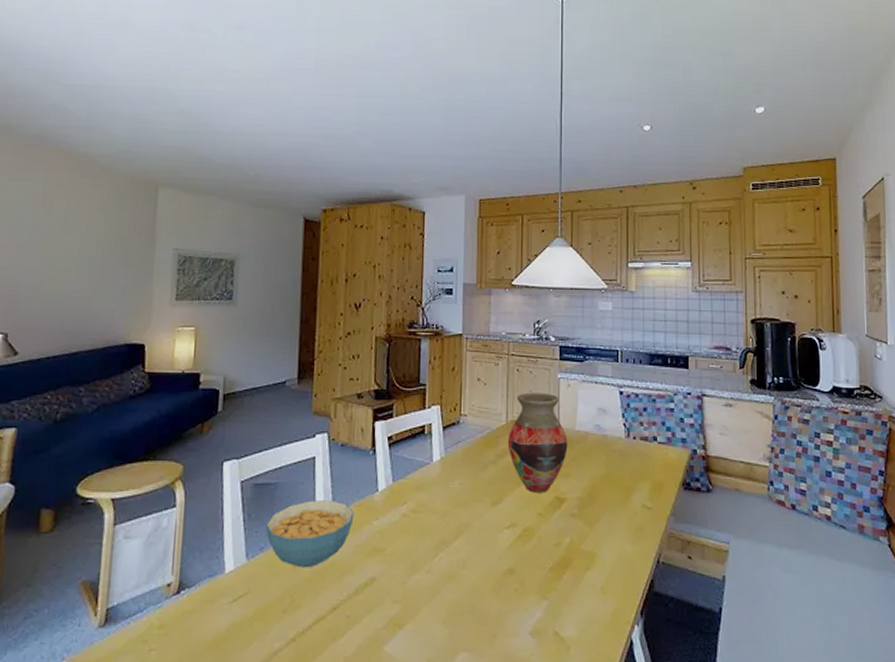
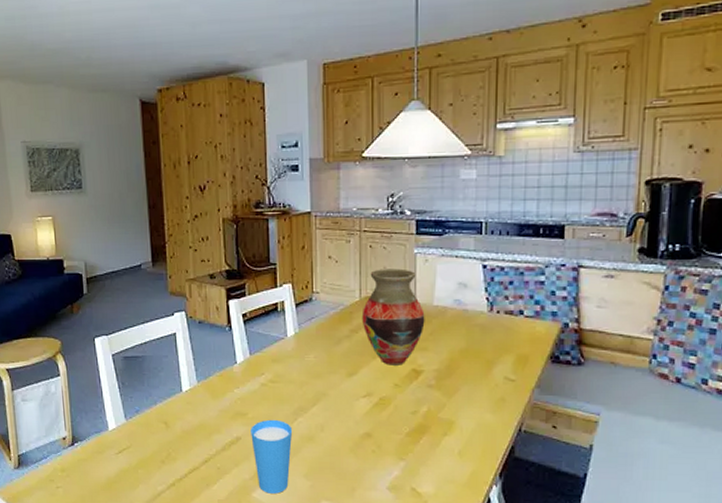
cereal bowl: present [265,500,354,568] -> none [138,371,216,428]
cup: none [387,555,433,646] -> present [250,419,293,494]

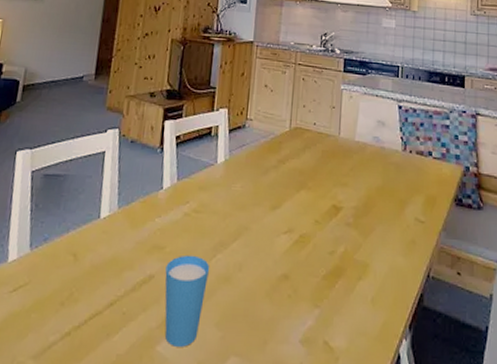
vase: present [361,268,425,365] -> none [289,101,347,201]

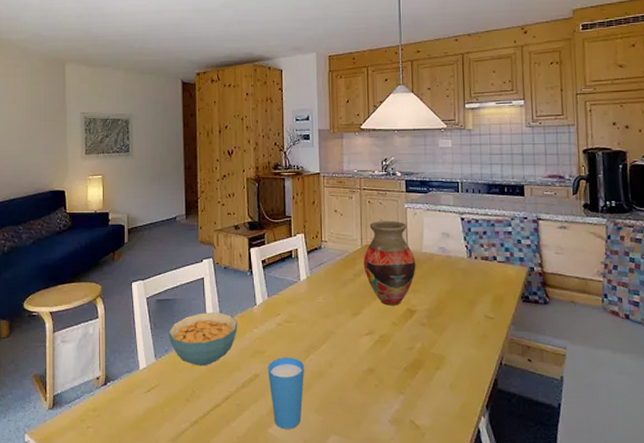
cereal bowl: none [51,194,138,262] -> present [168,313,238,366]
vase: none [289,101,347,201] -> present [363,221,416,306]

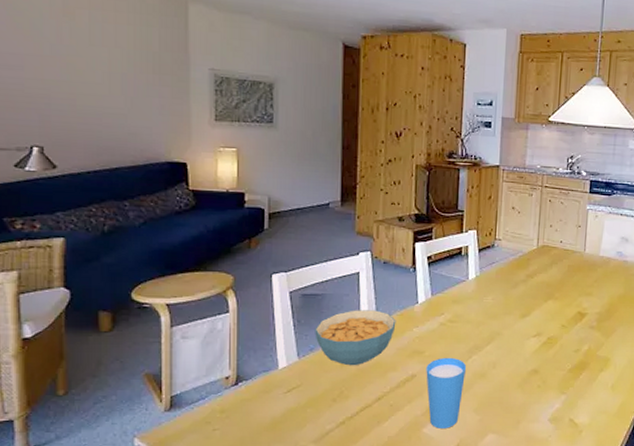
vase: present [363,221,416,306] -> none [537,221,592,308]

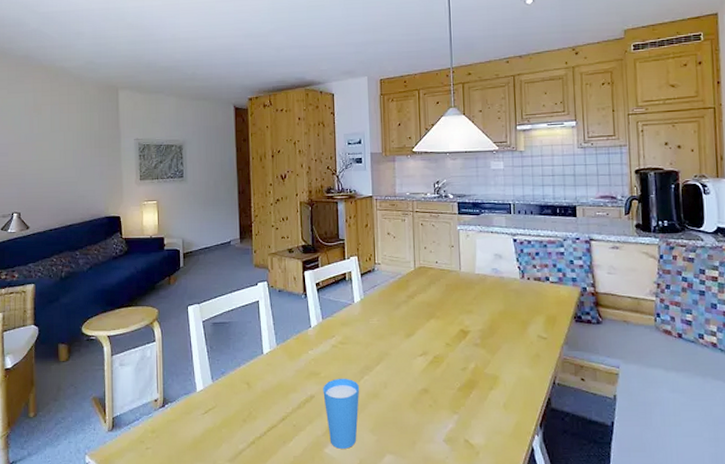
cereal bowl: present [315,310,396,366] -> none [225,335,293,388]

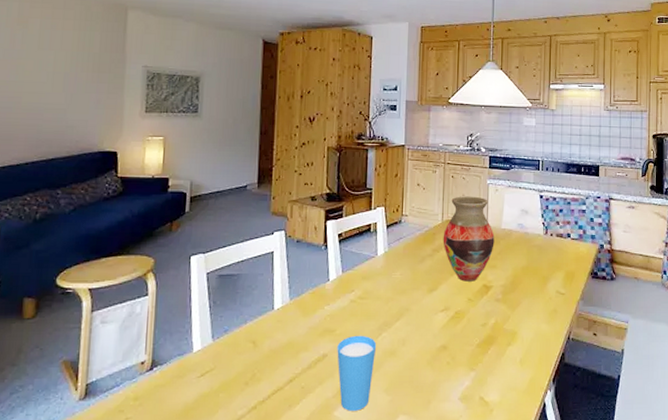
vase: none [416,243,469,327] -> present [443,196,495,282]

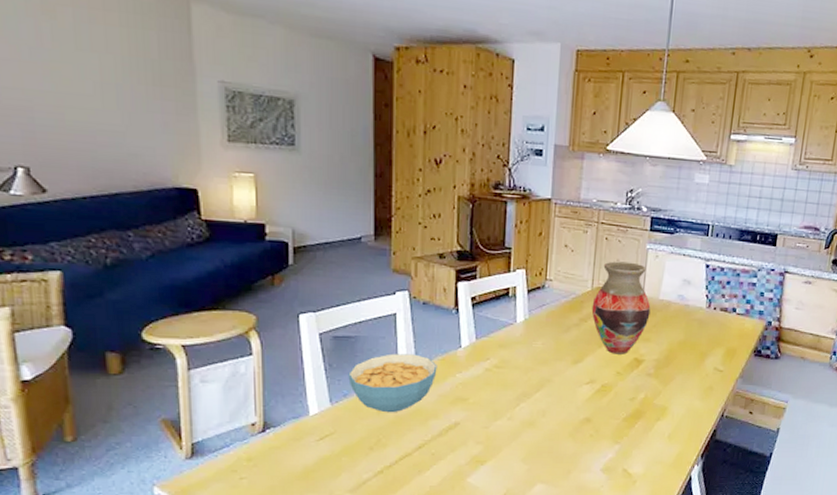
cereal bowl: none [229,289,308,347] -> present [348,353,437,413]
cup: present [337,335,377,411] -> none [470,404,514,478]

